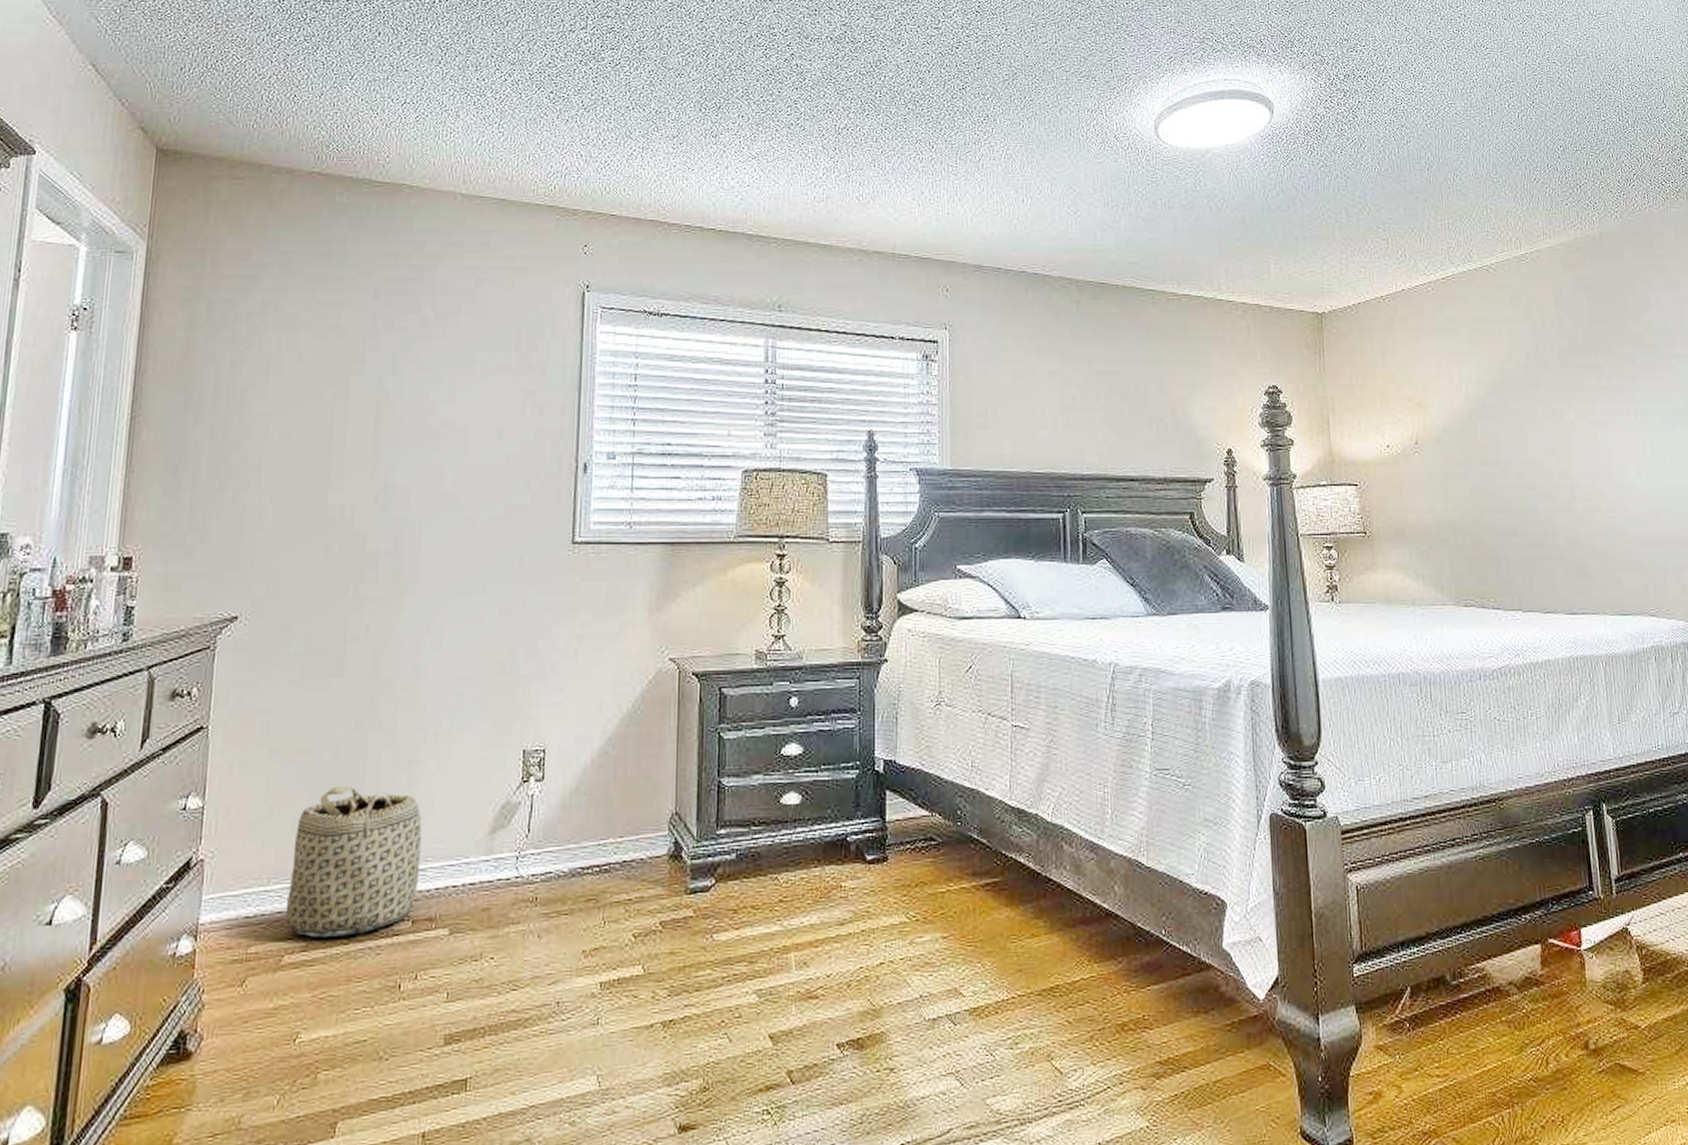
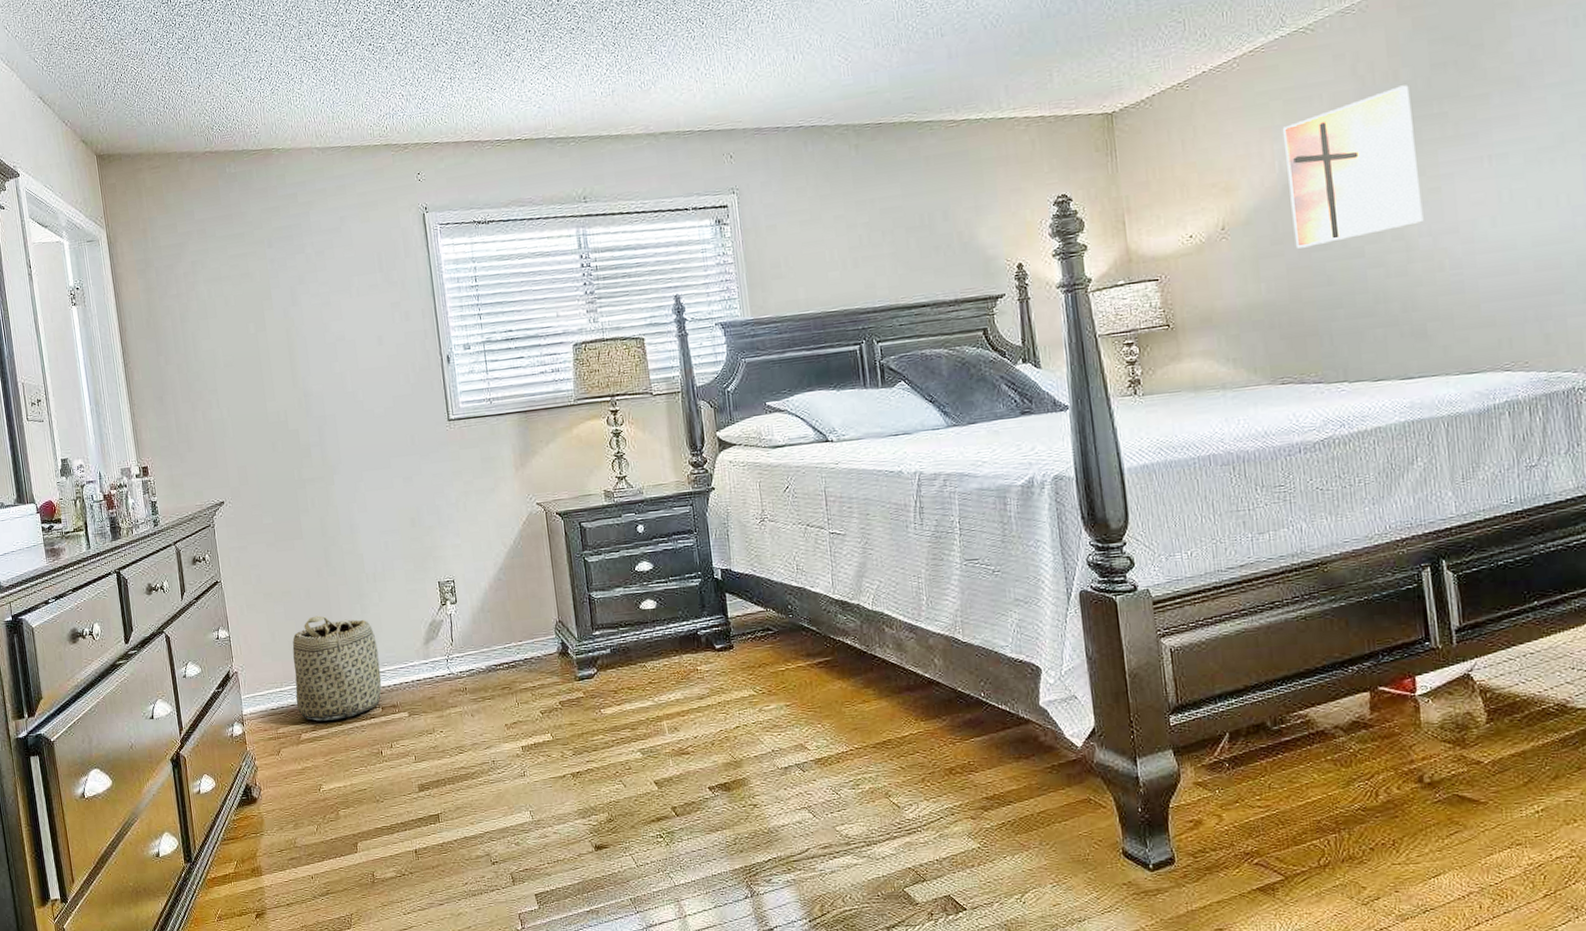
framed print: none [1468,334,1584,472] -> present [1282,85,1424,249]

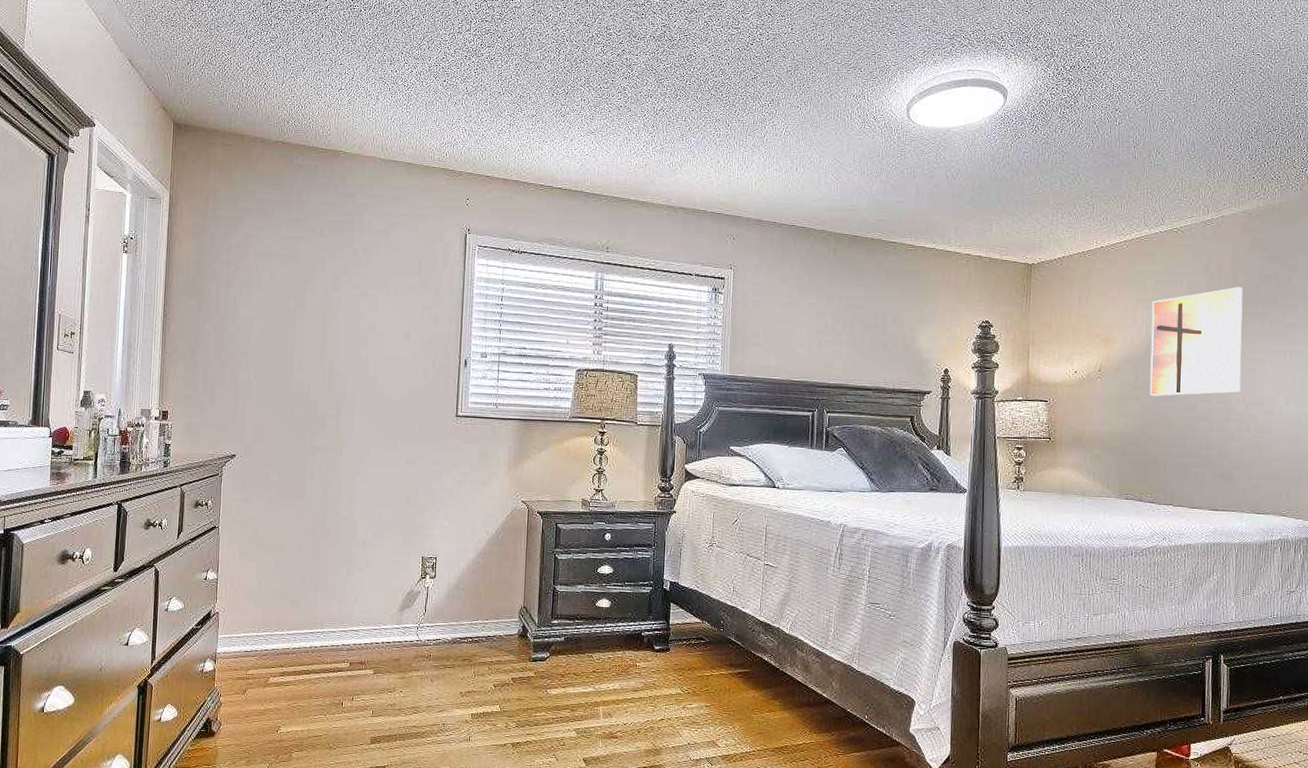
basket: present [292,615,382,721] -> none [270,571,356,669]

